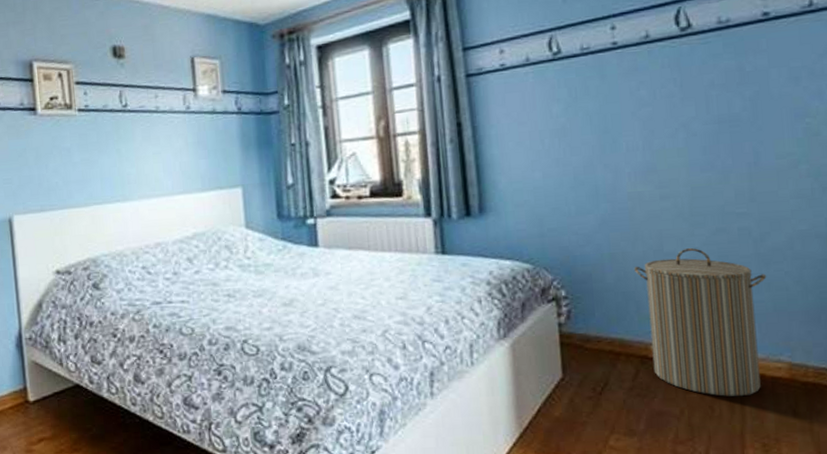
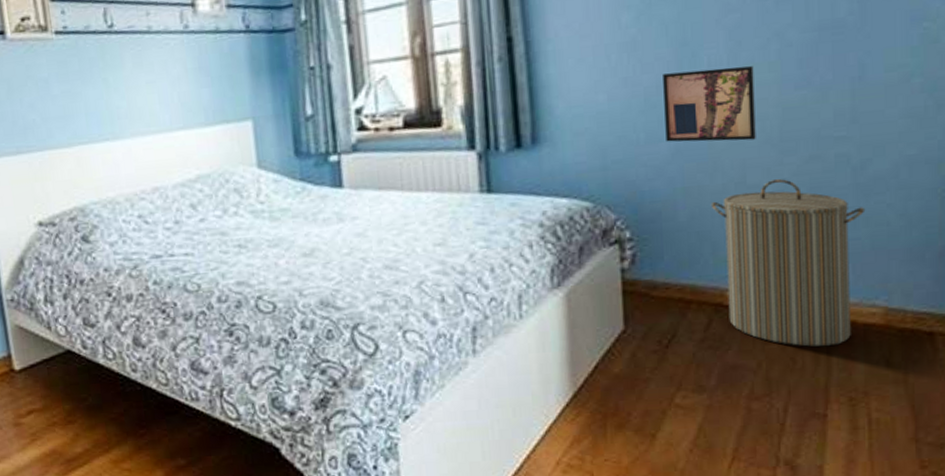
wall art: none [589,151,670,215] -> present [663,66,756,142]

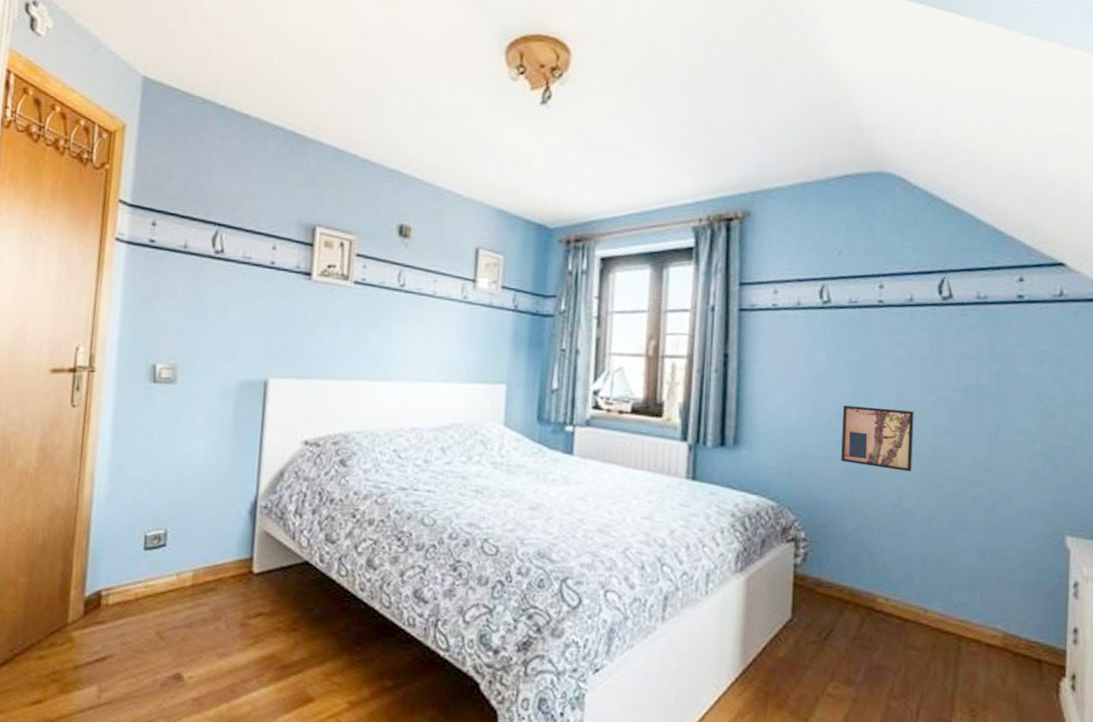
laundry hamper: present [710,179,866,347] -> none [871,508,993,660]

